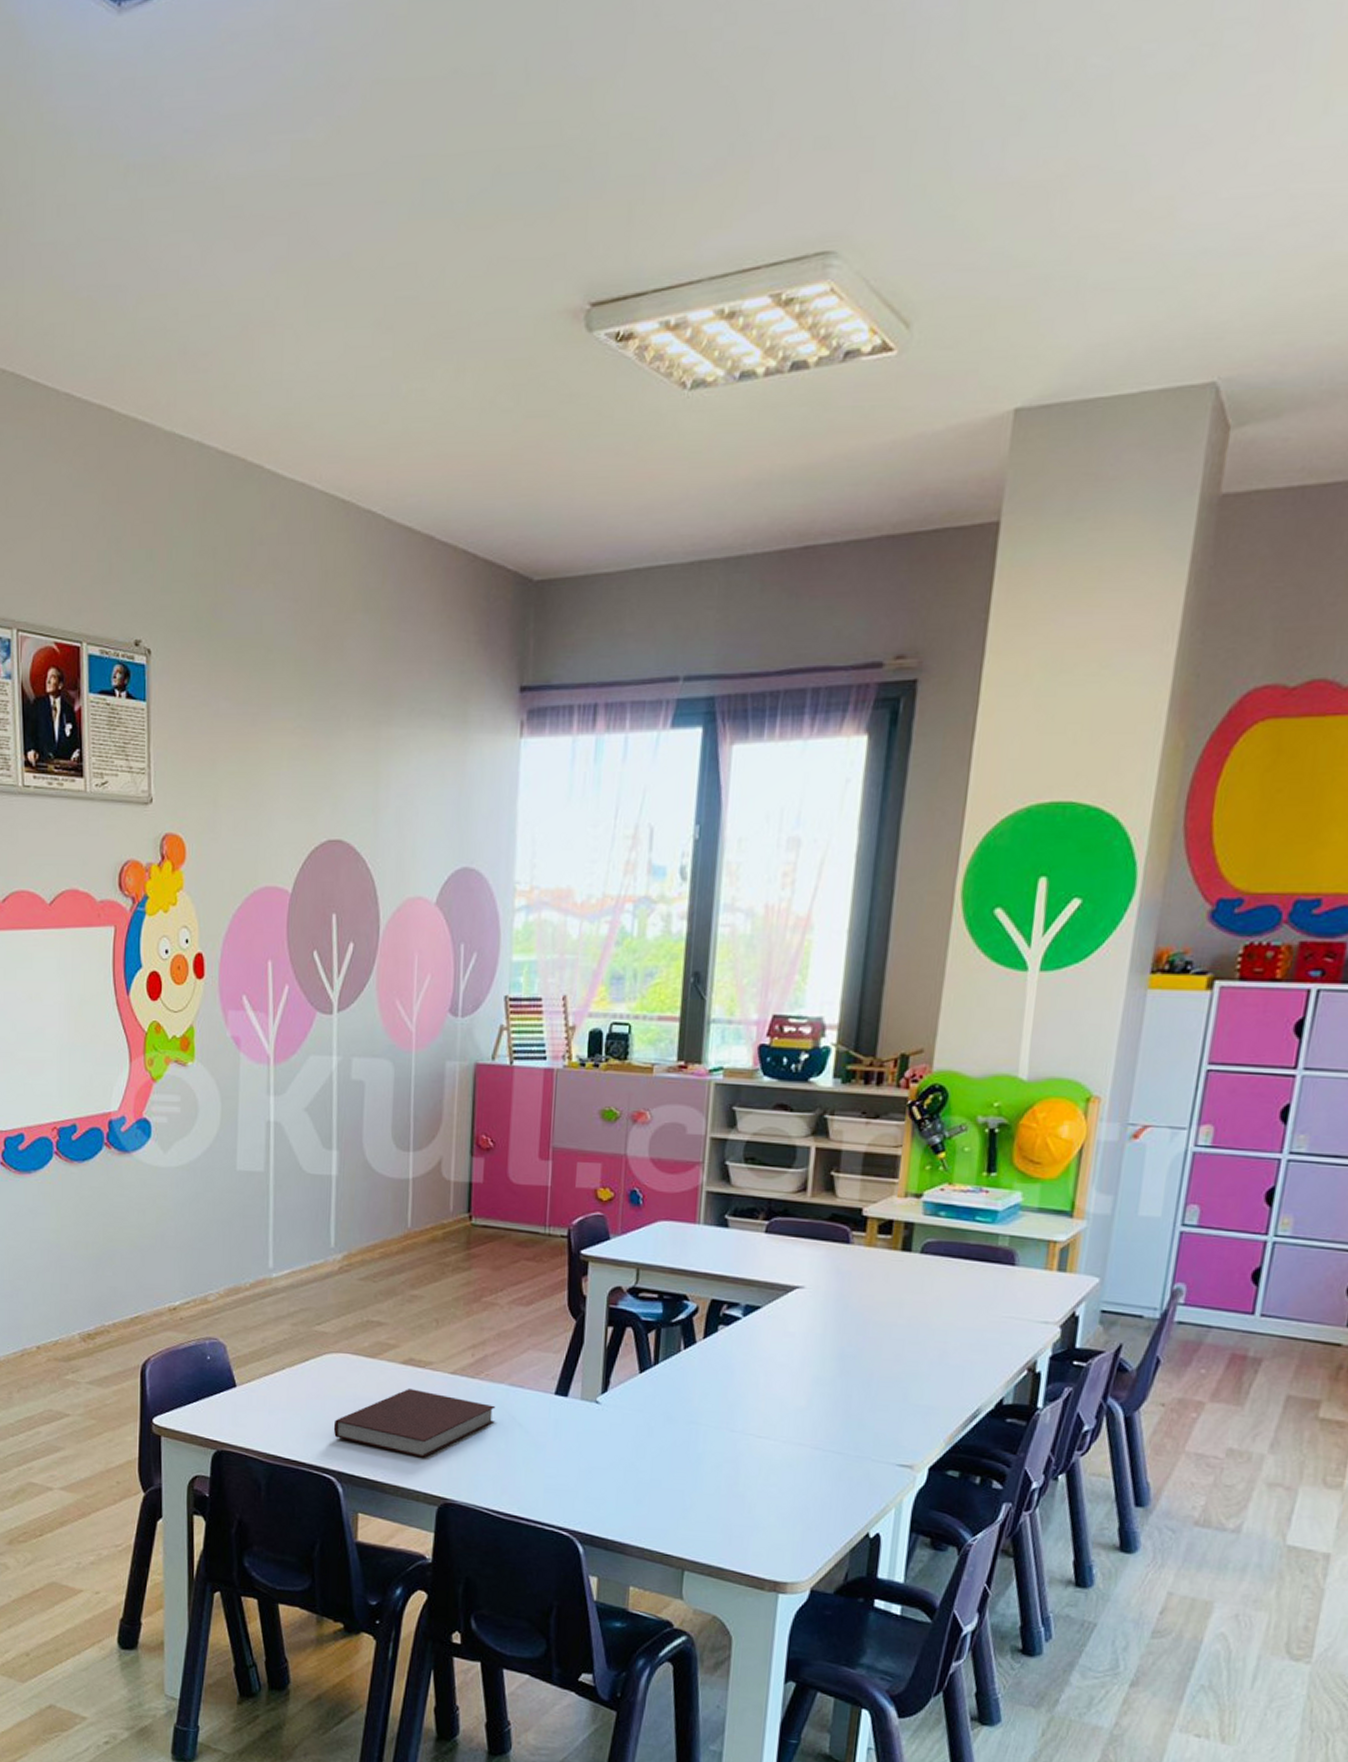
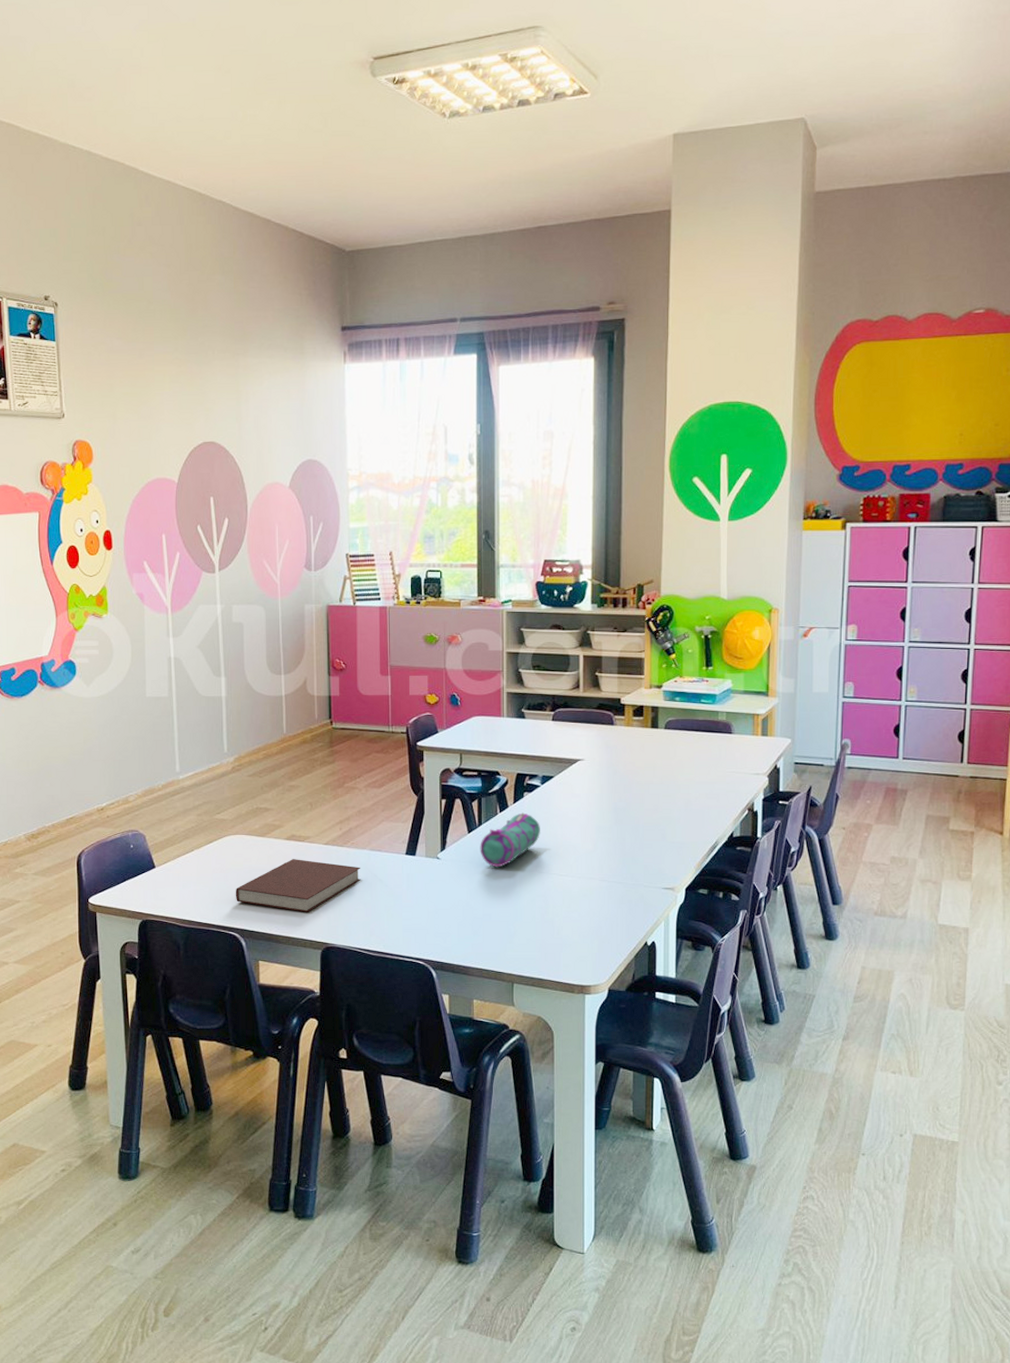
pencil case: none [653,1351,737,1421] -> present [480,812,540,868]

